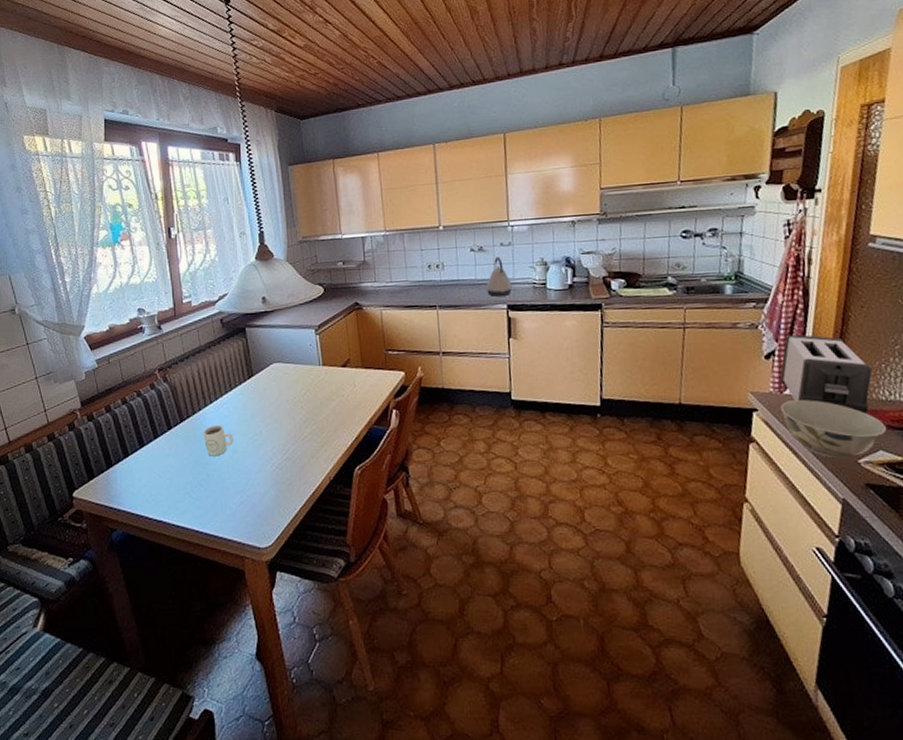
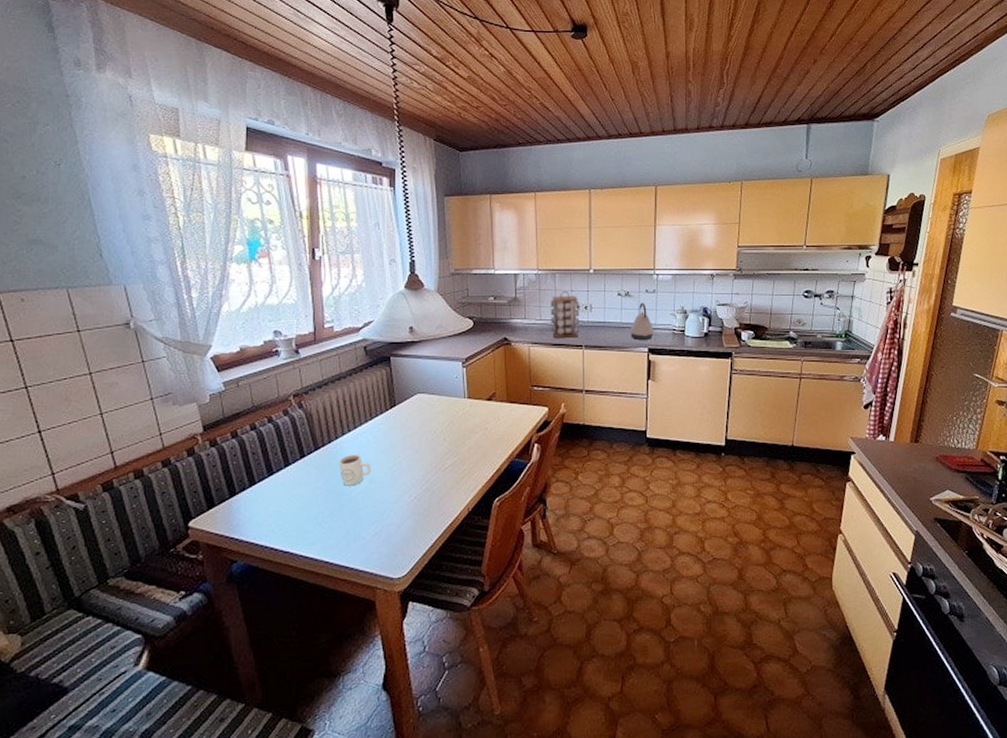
spice rack: none [400,250,433,300] -> present [551,290,580,339]
toaster: present [779,334,873,414] -> none [874,388,946,459]
bowl: present [780,399,887,459] -> none [873,445,954,497]

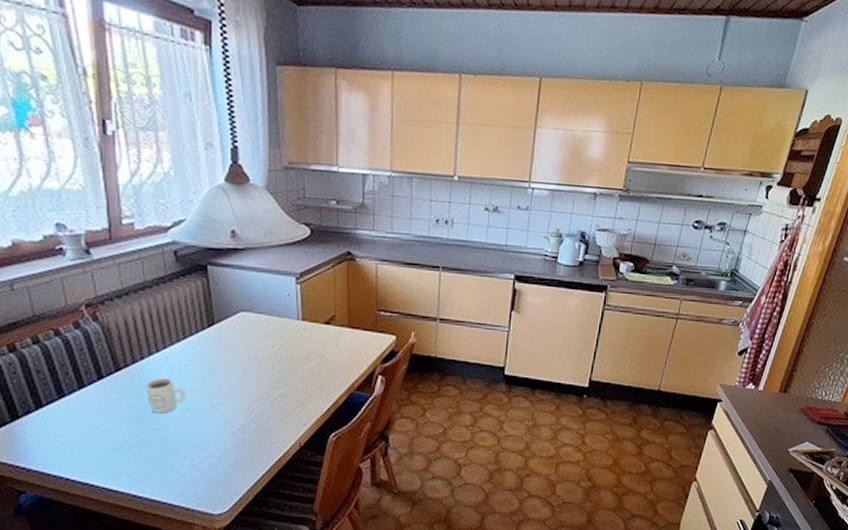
spice rack: present [551,290,580,339] -> none [404,199,439,258]
kettle: present [630,302,654,340] -> none [496,220,523,265]

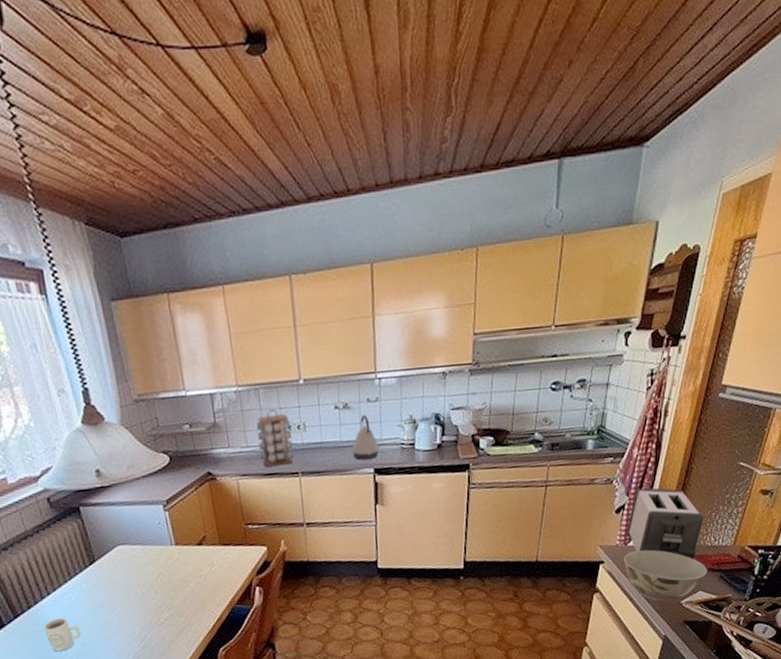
spice rack: none [404,199,439,258] -> present [256,408,294,467]
kettle: none [496,220,523,265] -> present [352,414,379,460]
bowl: none [740,394,816,447] -> present [623,549,708,602]
toaster: none [745,334,819,410] -> present [626,487,704,559]

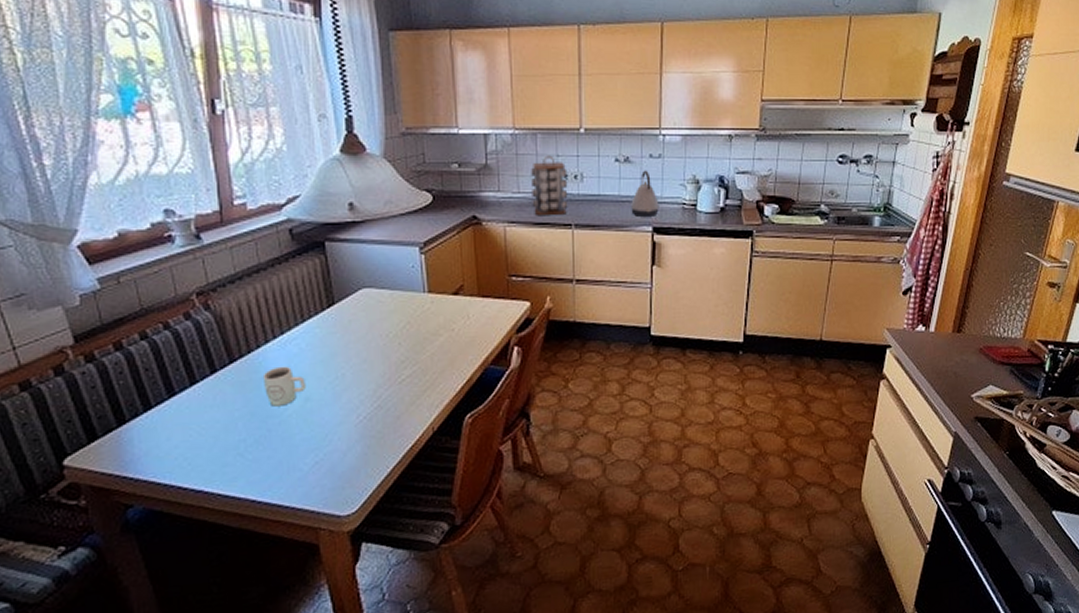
bowl: present [623,549,708,602] -> none [911,336,998,394]
toaster: present [626,487,704,559] -> none [913,270,993,350]

